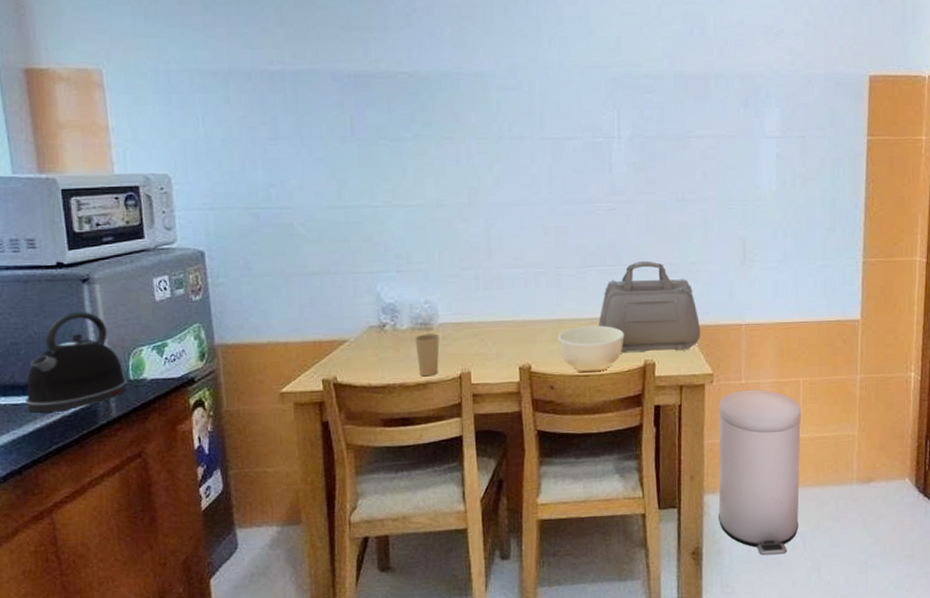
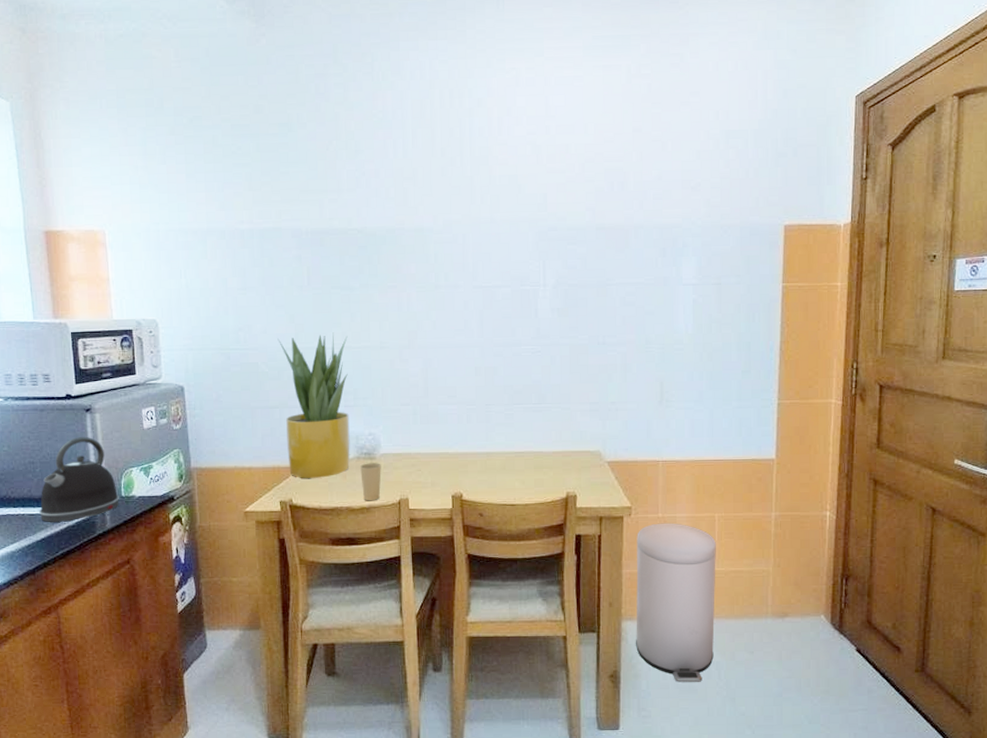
planter: none [316,188,403,353] -> present [277,332,350,478]
bowl: present [558,325,624,374] -> none [487,459,548,503]
handbag: present [598,260,701,353] -> none [524,399,620,485]

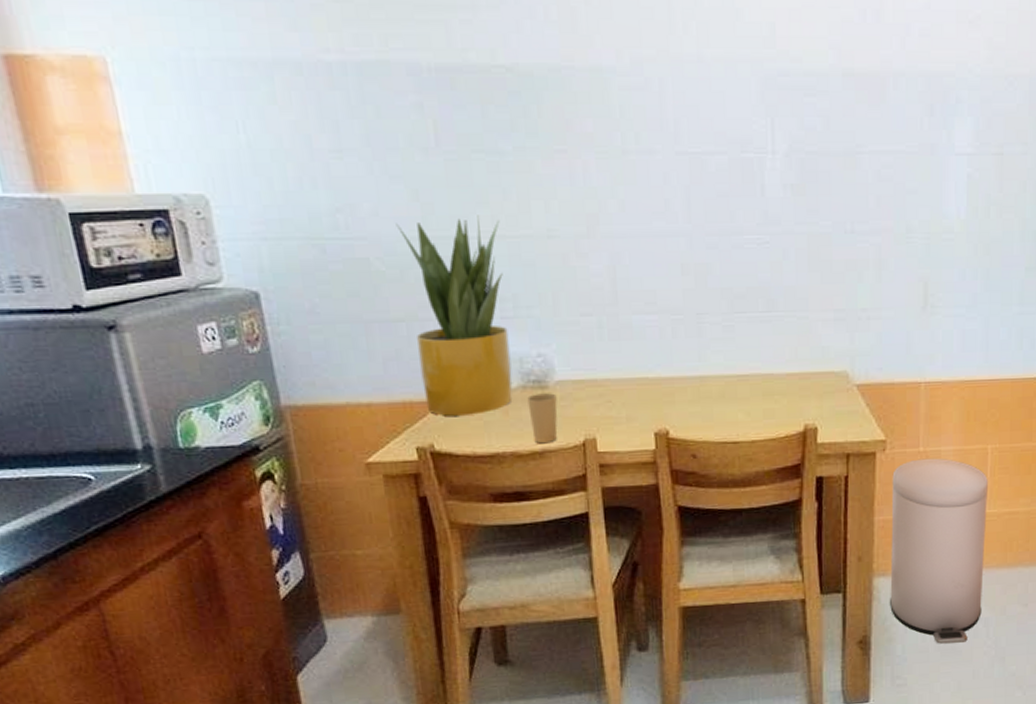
kettle: present [39,436,120,522] -> none [51,365,177,488]

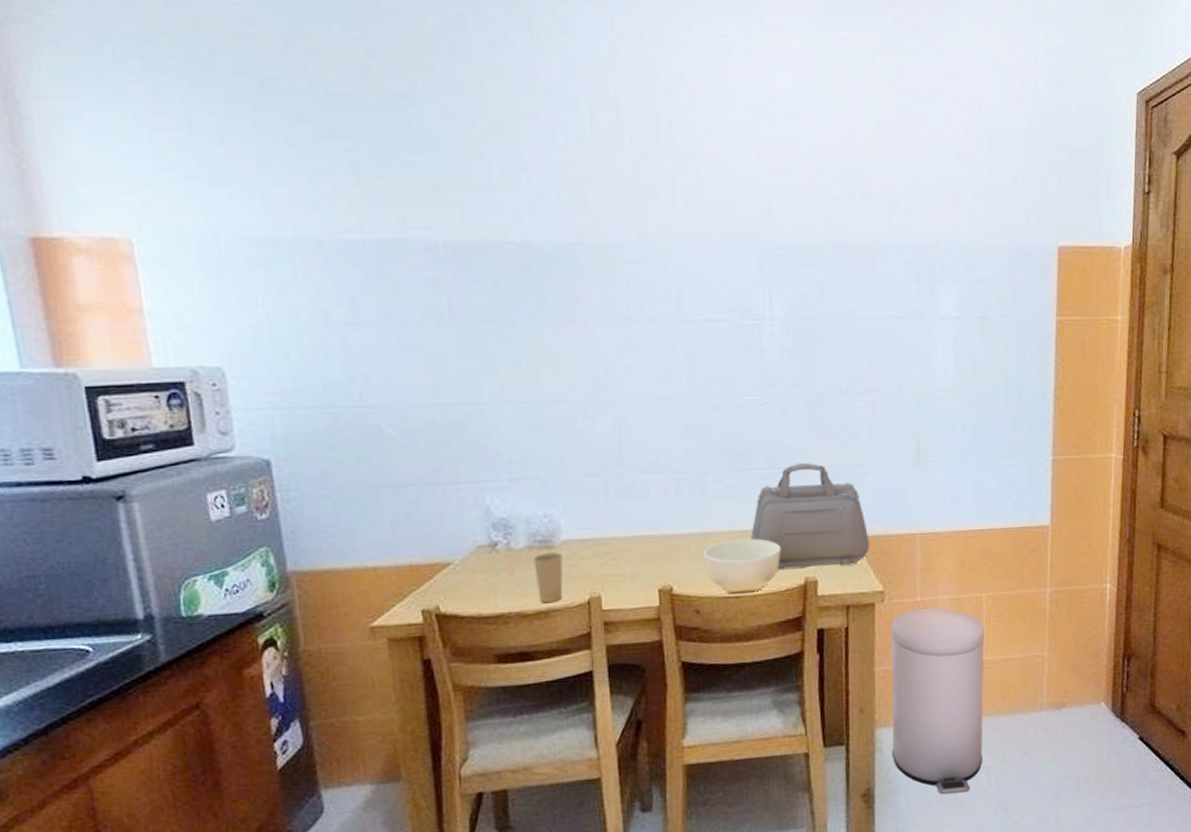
planter: present [396,215,512,416] -> none [408,382,519,578]
bowl: none [700,383,781,440] -> present [703,538,781,595]
handbag: none [749,305,872,417] -> present [751,462,870,570]

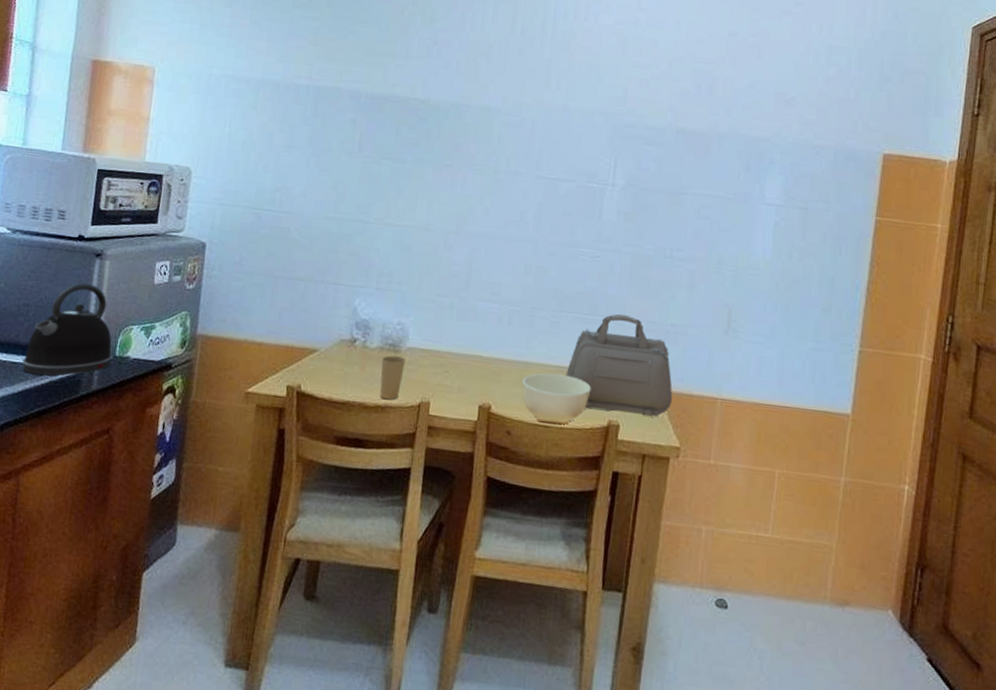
kettle: none [49,535,179,660] -> present [22,283,114,376]
pedal bin: present [891,607,985,795] -> none [667,471,774,672]

